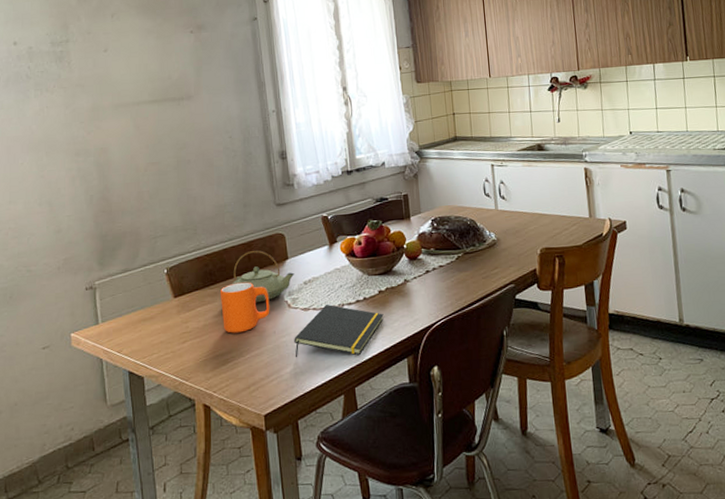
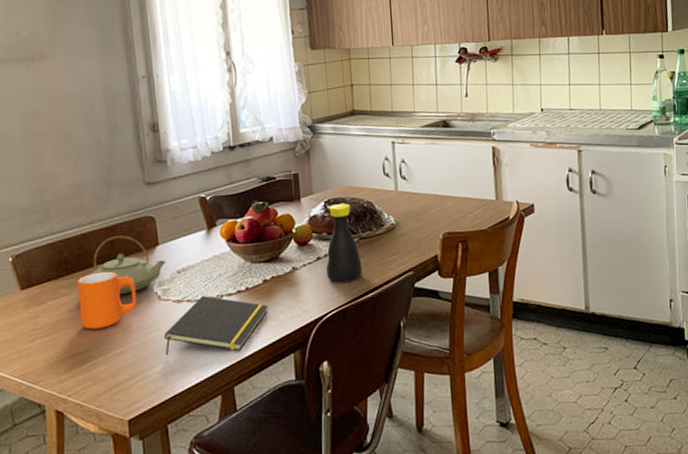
bottle: none [434,221,467,293] -> present [326,203,362,282]

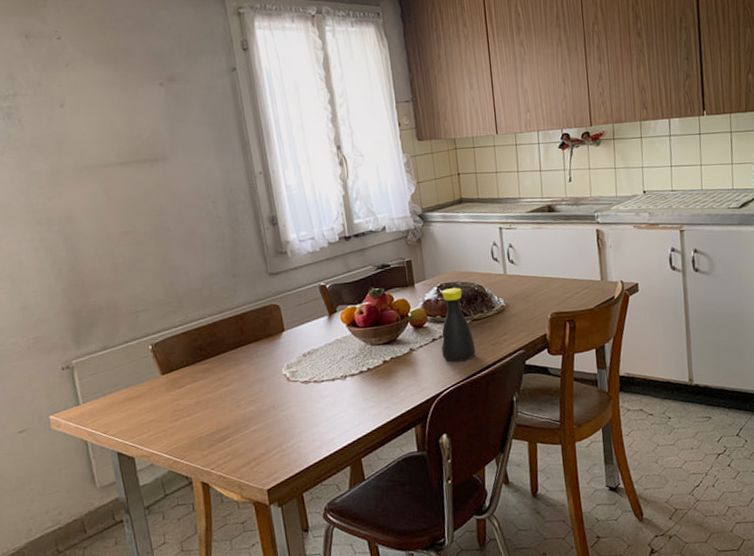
mug: present [76,271,137,330] -> none [211,356,268,410]
teapot: present [92,235,166,295] -> none [225,322,293,378]
notepad: present [164,296,268,356] -> none [295,376,389,432]

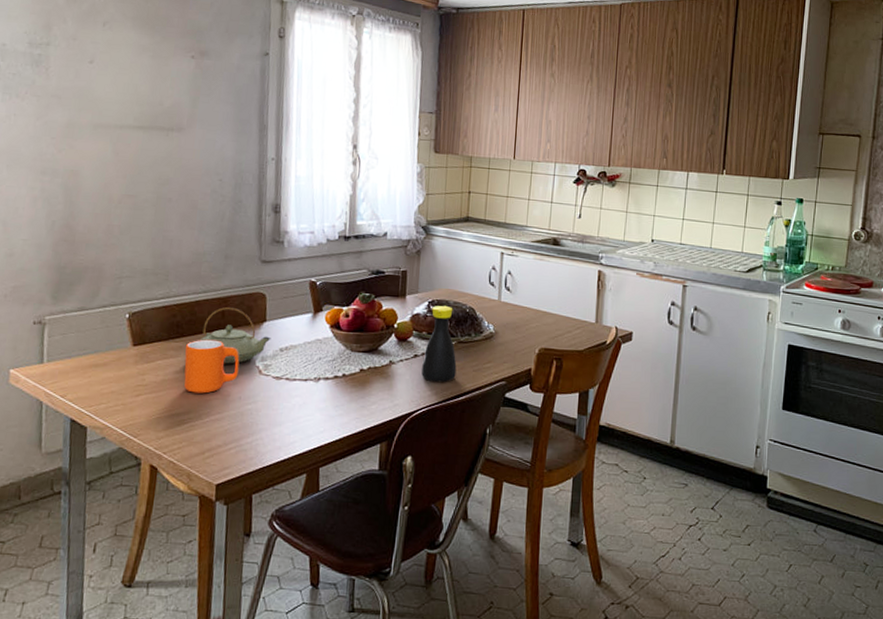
mug: none [211,356,268,410] -> present [184,339,240,394]
teapot: none [225,322,293,378] -> present [200,306,271,364]

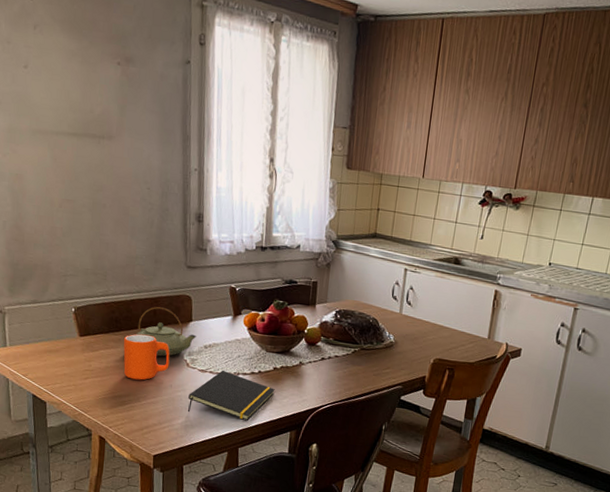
notepad: none [258,376,362,434] -> present [187,371,275,420]
bottle: present [421,305,457,382] -> none [327,315,359,383]

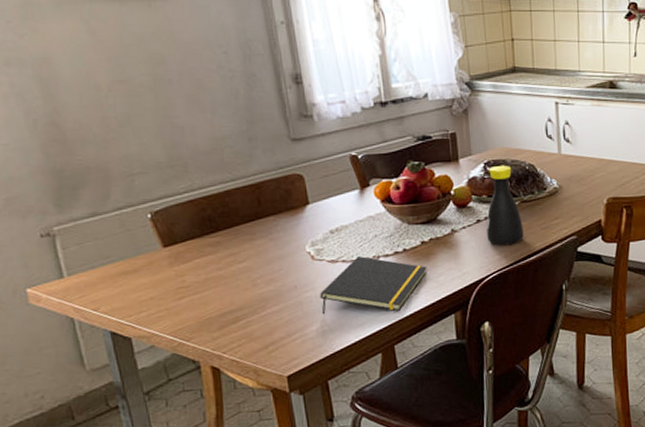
mug: present [123,334,170,381] -> none [223,230,289,288]
teapot: present [136,306,197,357] -> none [239,193,318,254]
bottle: none [327,315,359,383] -> present [486,165,524,245]

